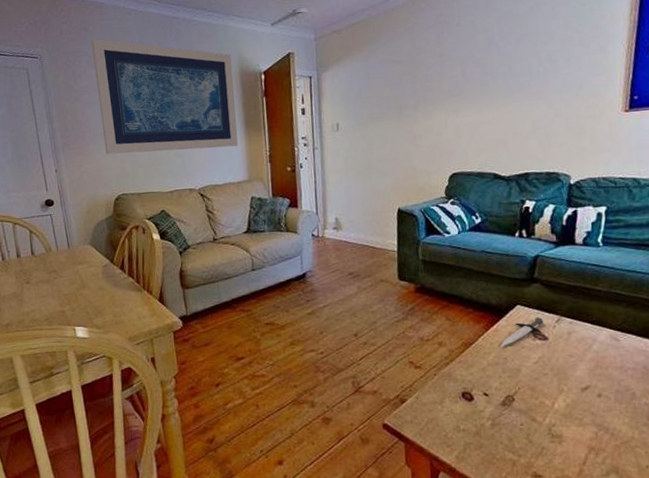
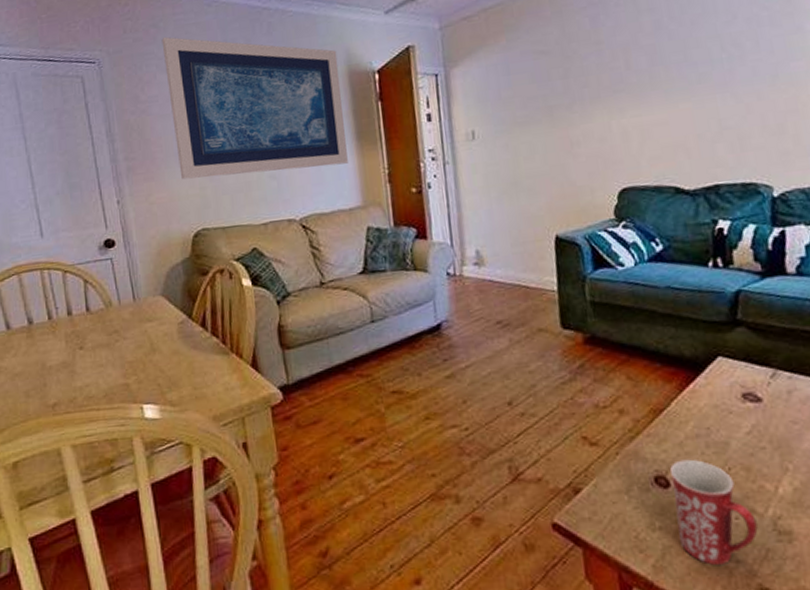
mug: none [473,380,537,458] -> present [669,459,758,566]
sword: present [500,316,544,347] -> none [700,371,755,413]

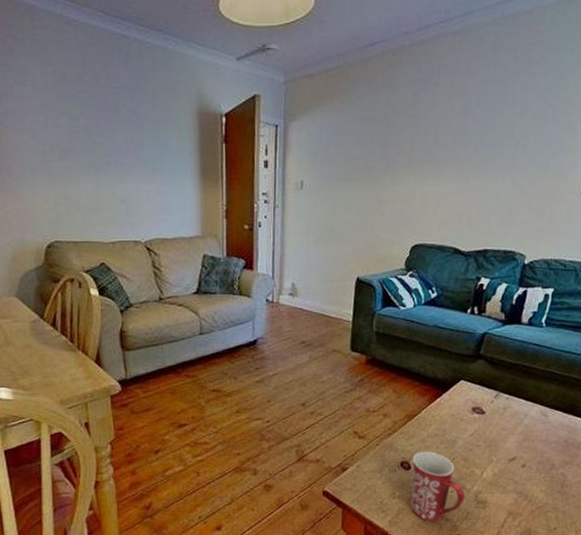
wall art: present [161,36,348,180] -> none [19,49,192,197]

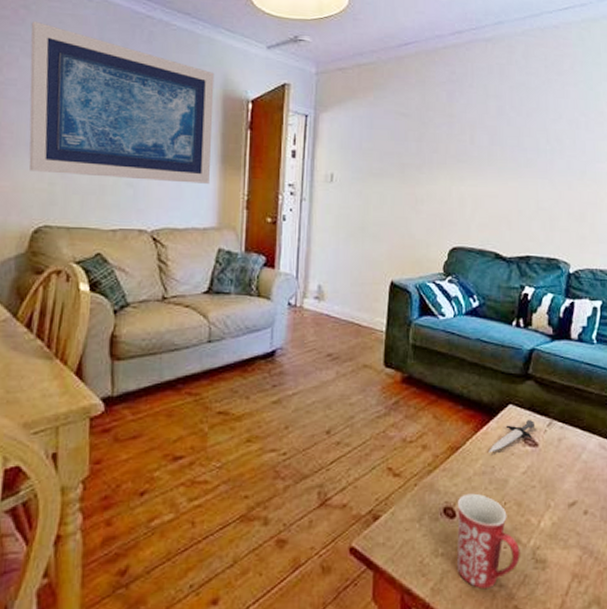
wall art: none [19,49,192,197] -> present [29,20,215,184]
sword: none [441,392,484,419] -> present [489,419,536,453]

